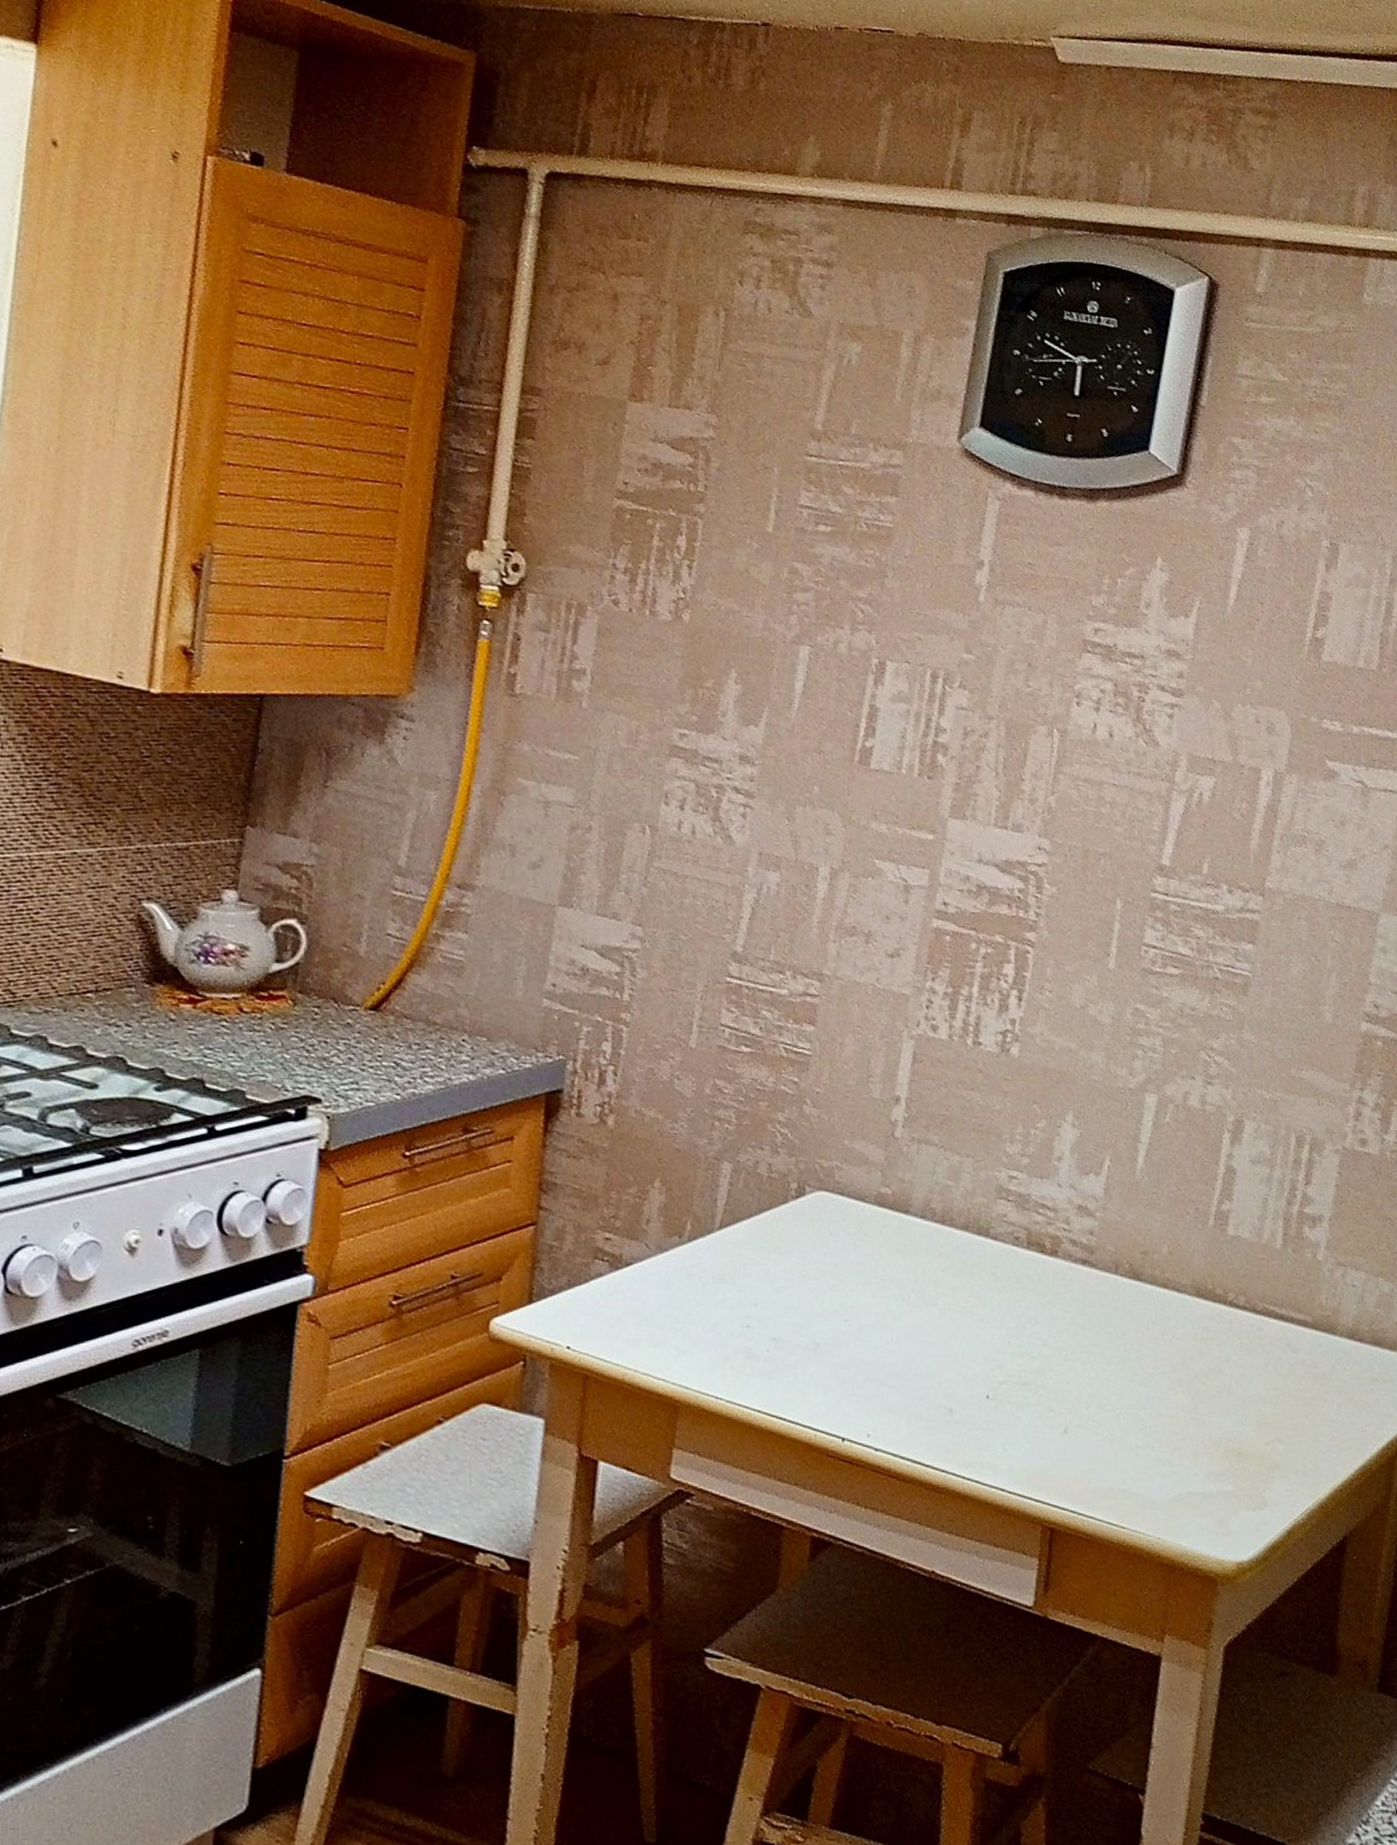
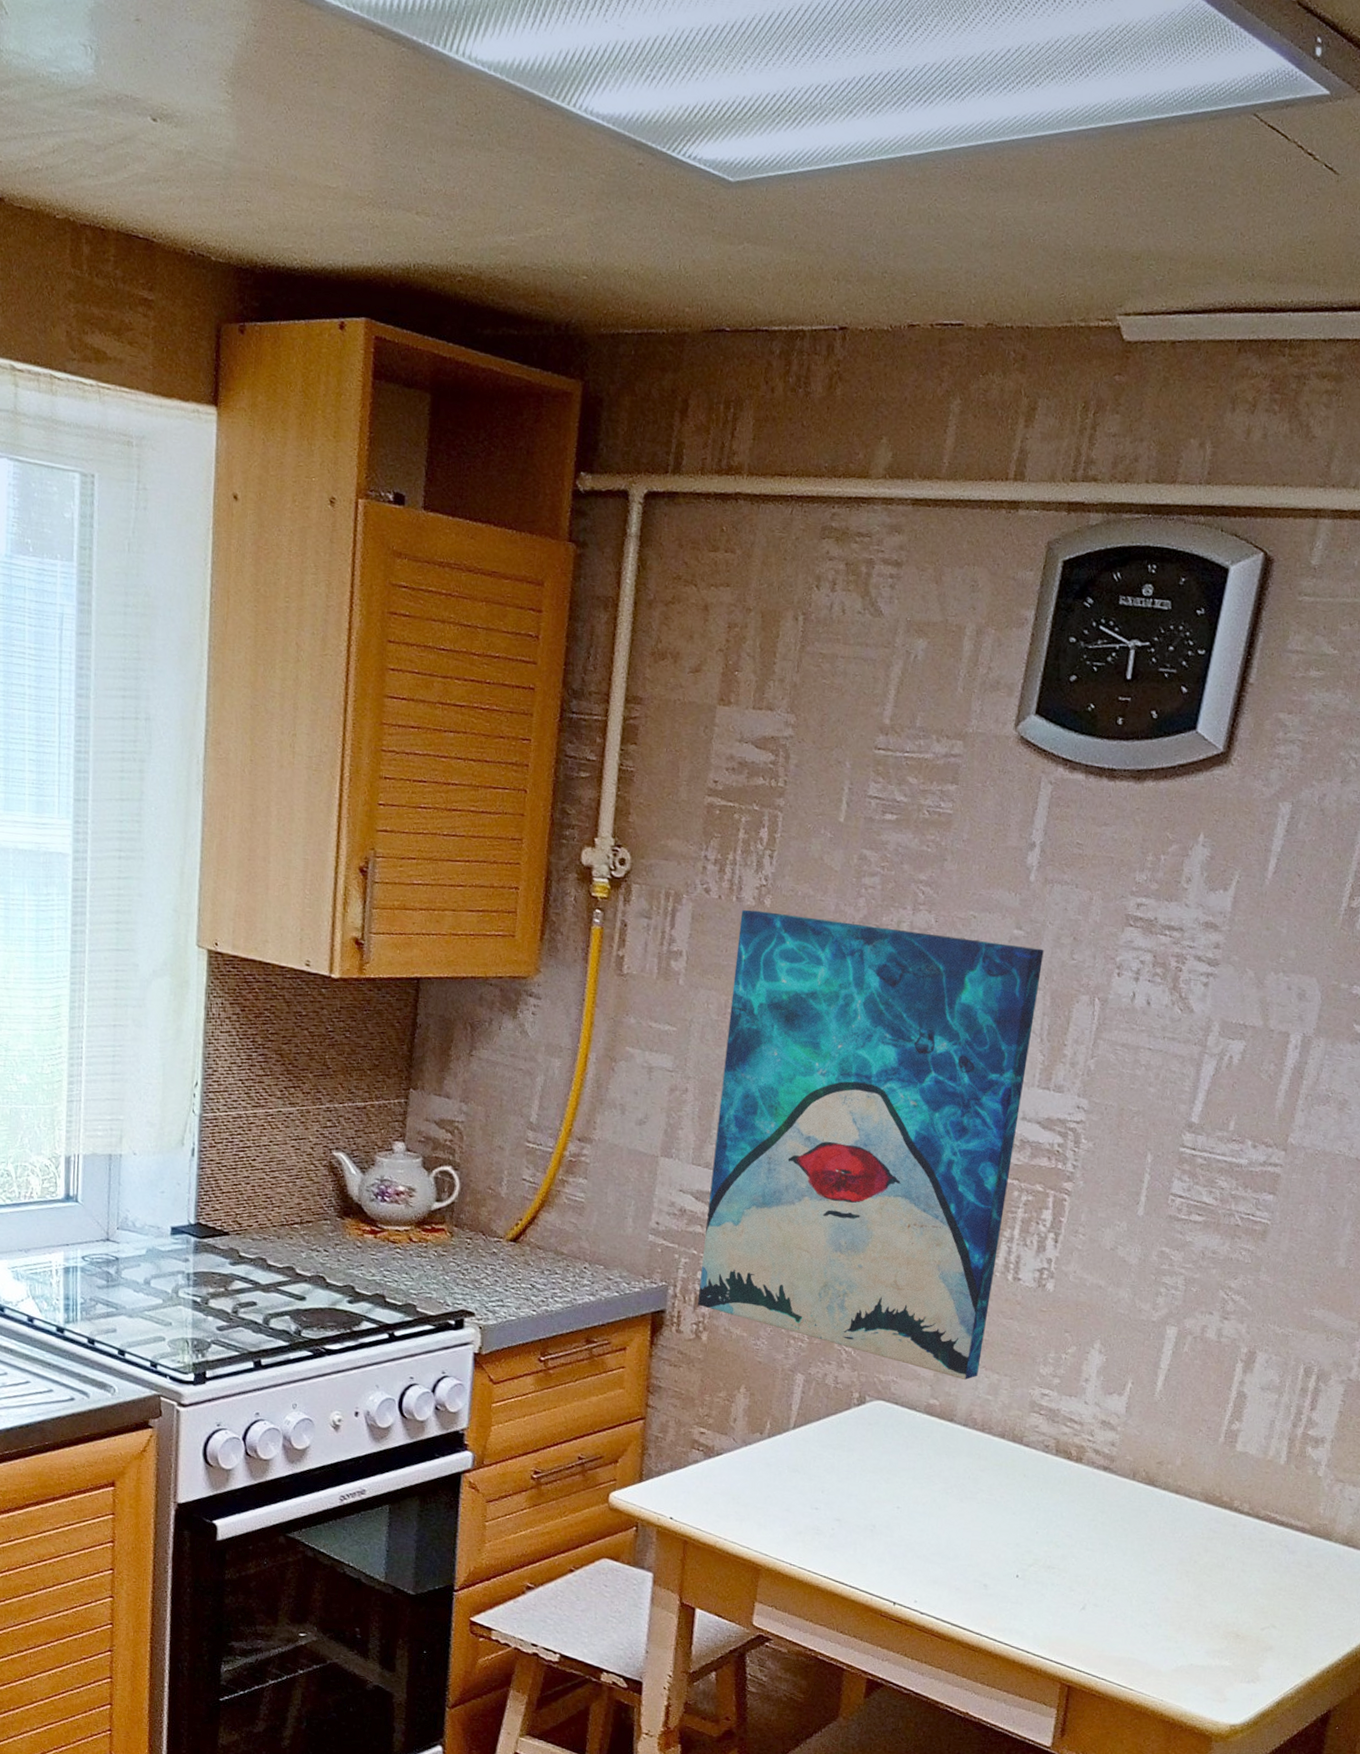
wall art: none [603,625,997,1164] -> present [698,909,1044,1381]

